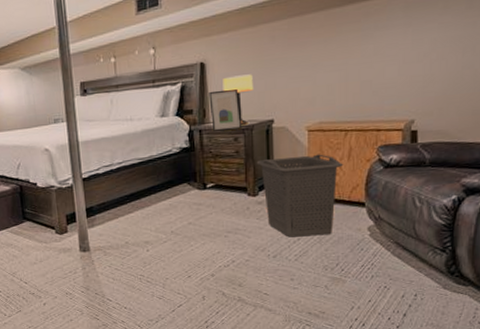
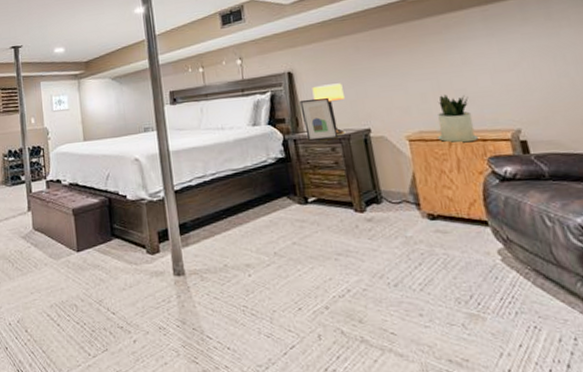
laundry basket: present [256,154,344,238] -> none [359,165,458,262]
planter: none [336,86,375,134] -> present [437,94,480,144]

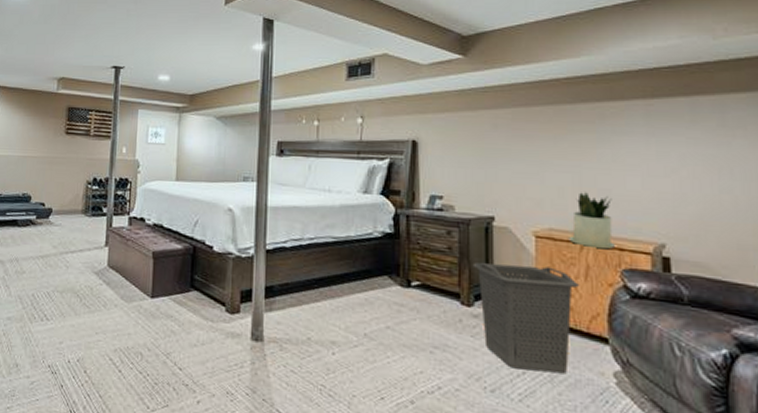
picture frame: present [299,97,339,141] -> none [420,173,457,222]
table lamp: present [312,83,345,135] -> none [436,160,471,218]
laundry basket: none [359,165,458,262] -> present [472,261,580,374]

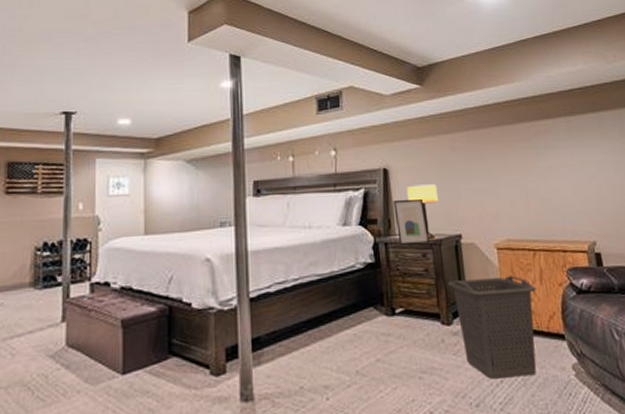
picture frame: none [420,173,457,222] -> present [393,198,431,245]
table lamp: none [436,160,471,218] -> present [406,184,438,240]
planter: present [569,192,617,250] -> none [523,203,561,254]

